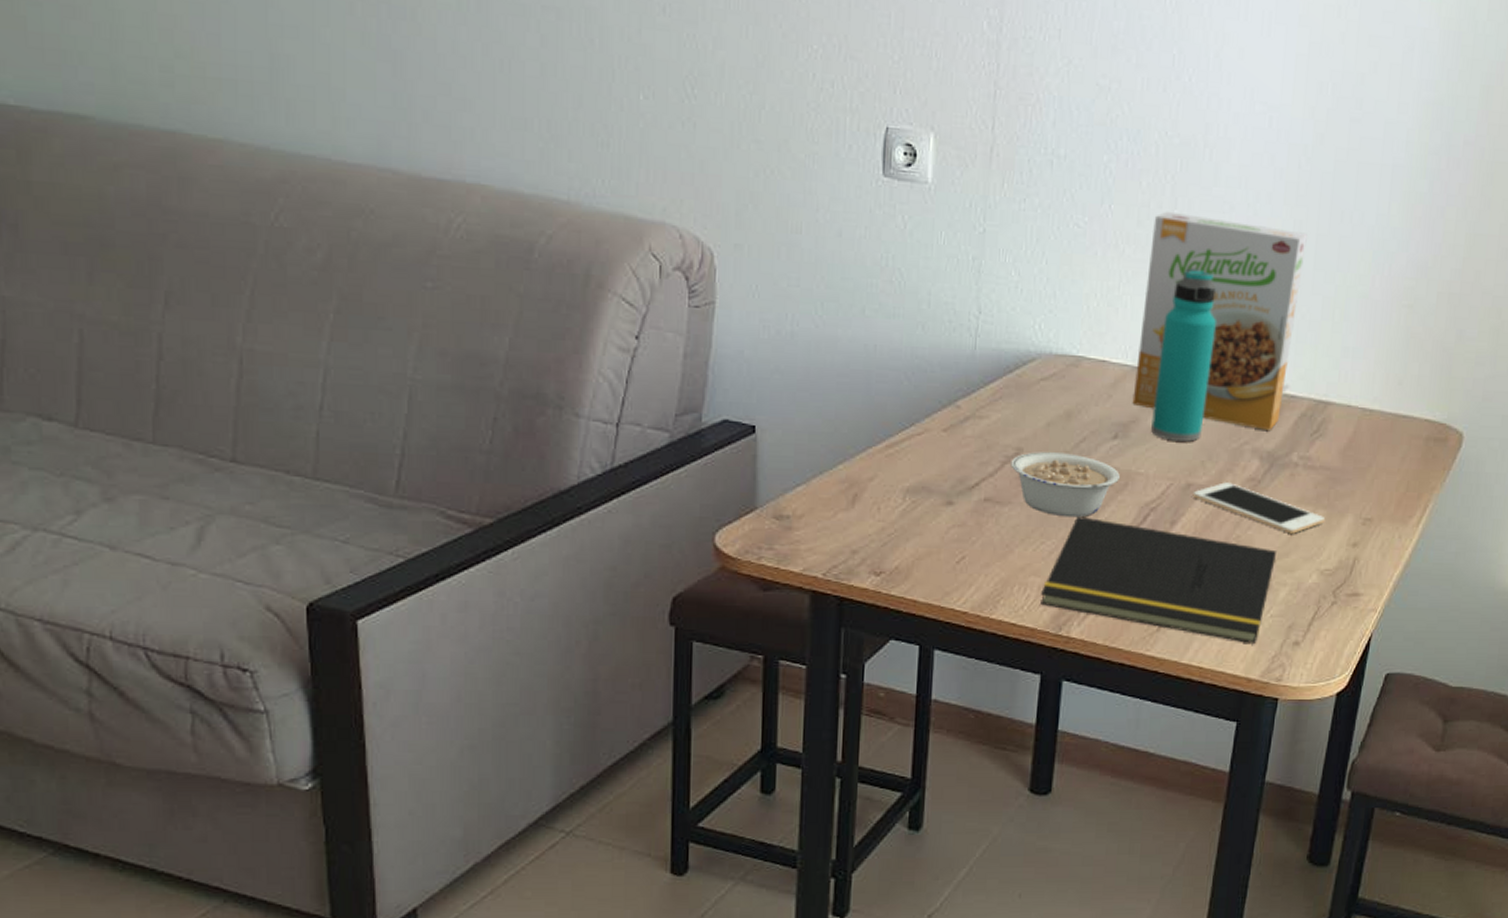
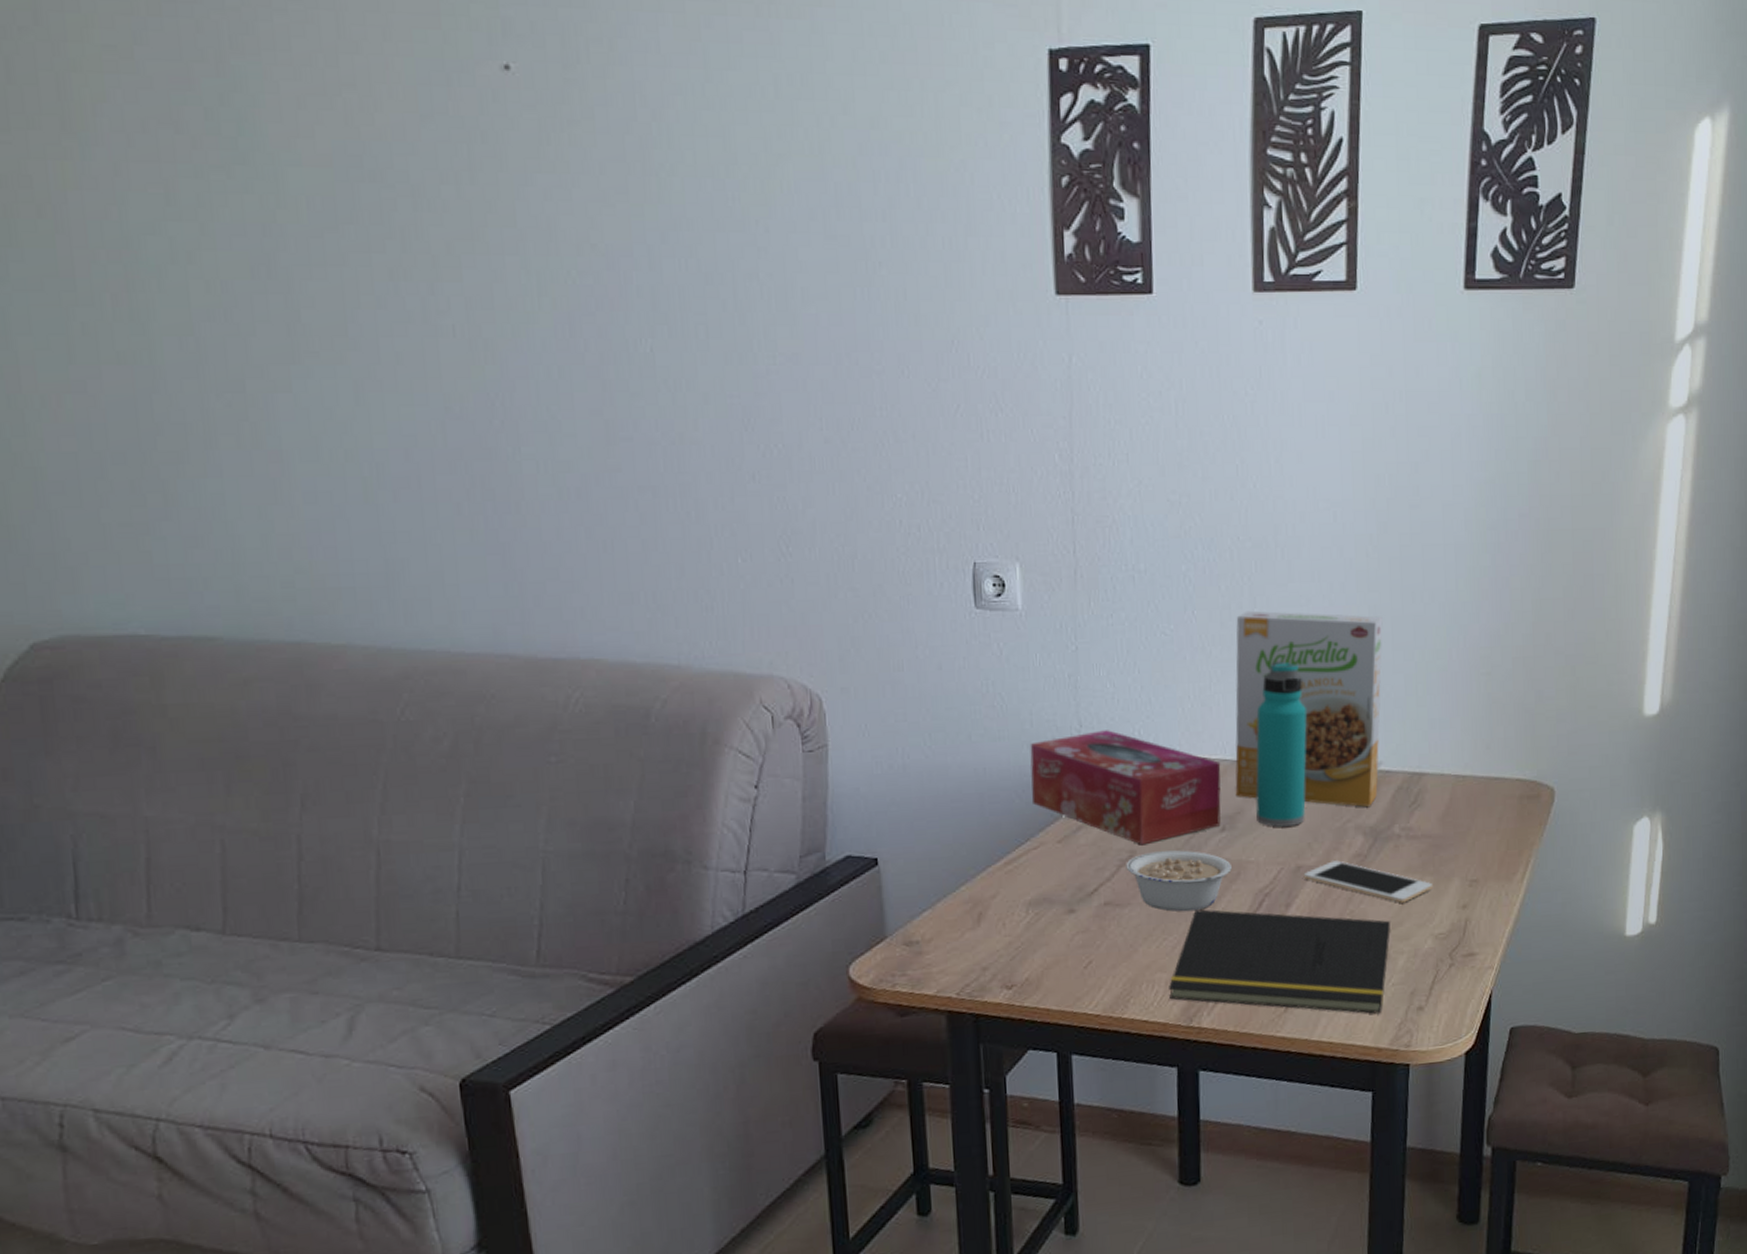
tissue box: none [920,319,1121,444] -> present [1030,730,1221,845]

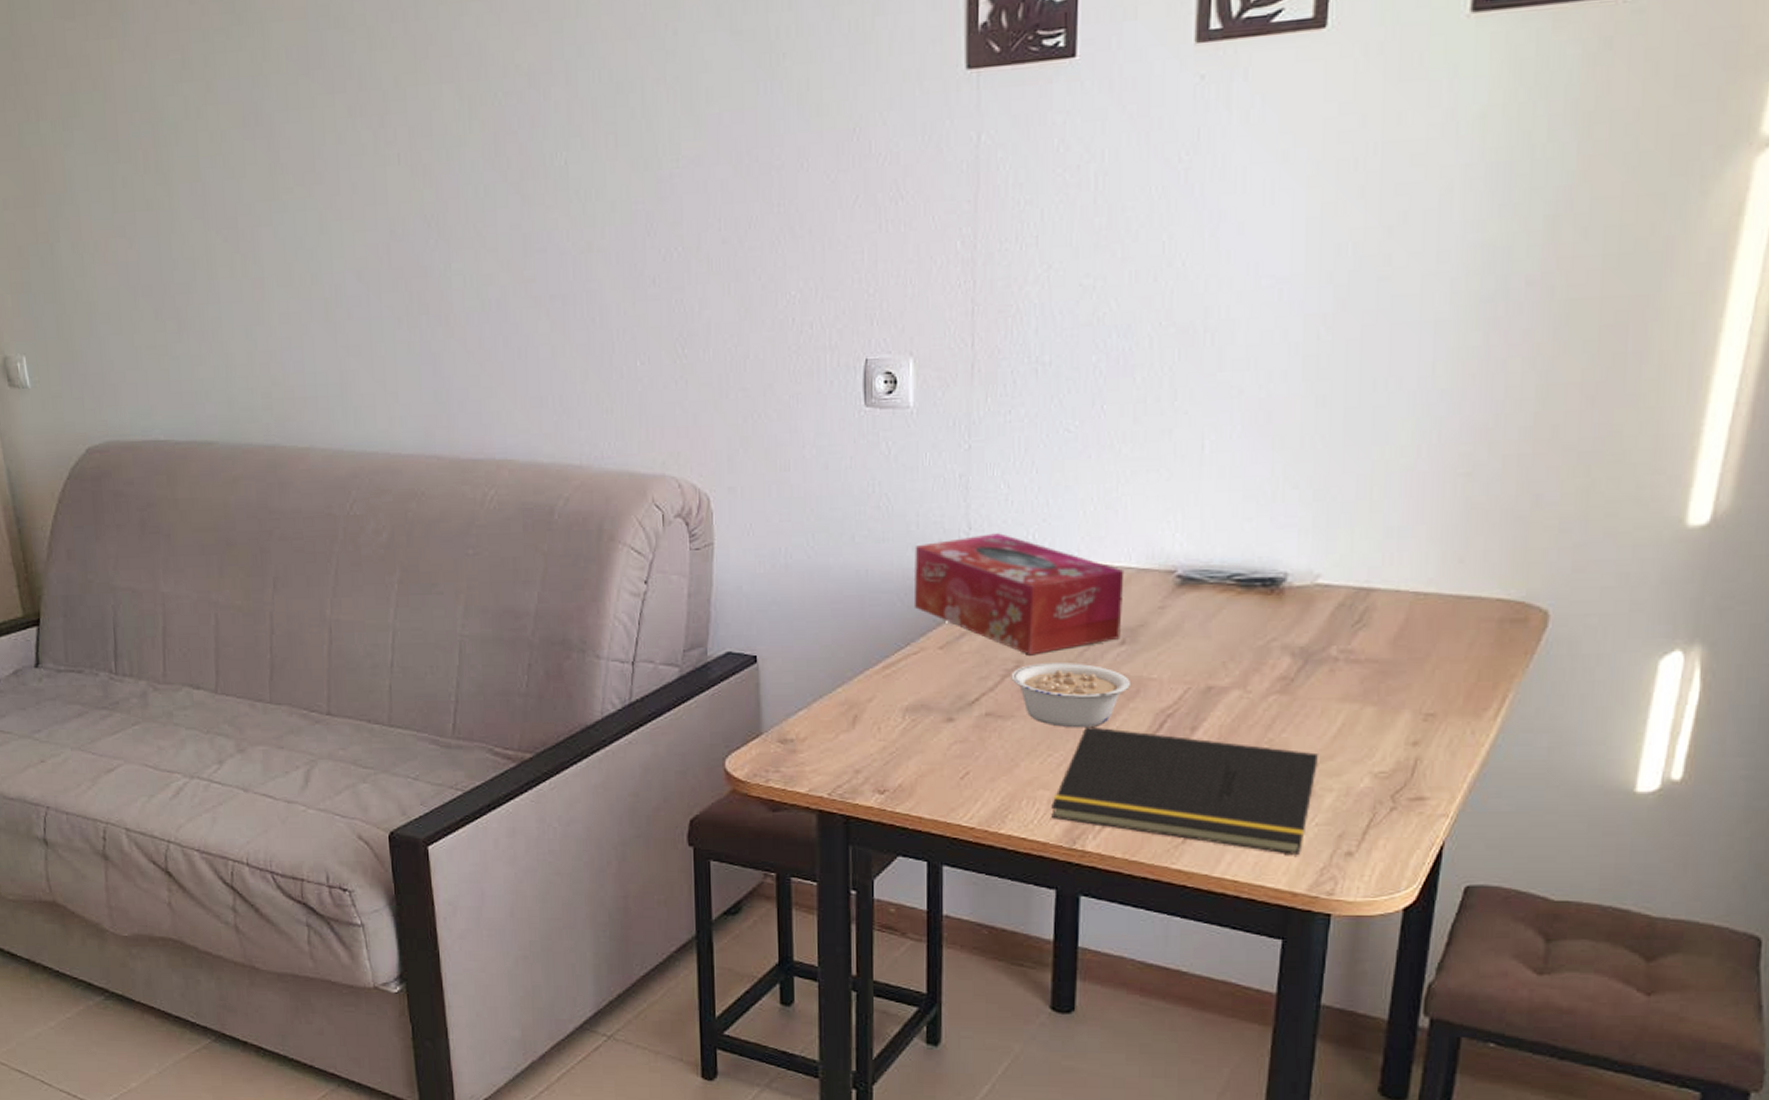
cereal box: present [1235,610,1383,808] -> none [1139,404,1333,626]
water bottle: present [1256,661,1307,828] -> none [1163,460,1230,644]
cell phone: present [1303,860,1432,903] -> none [1214,683,1375,734]

